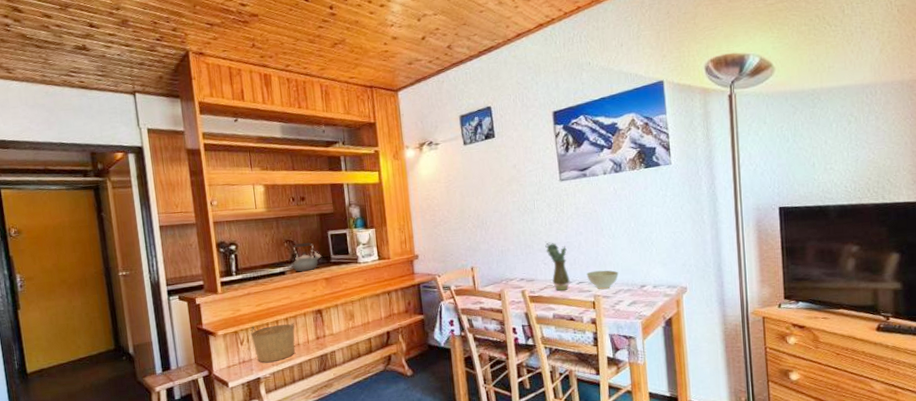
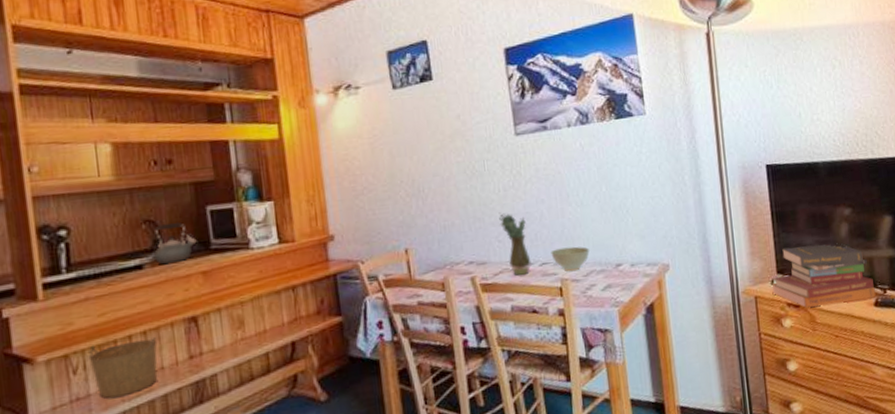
books: none [778,275,878,330] -> present [771,243,876,309]

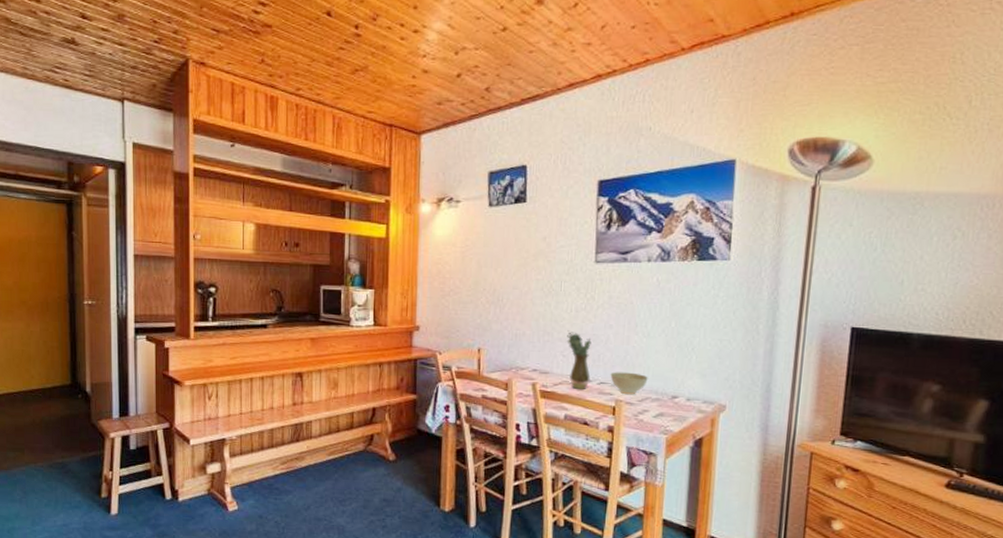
basket: present [89,338,158,399] -> none [221,382,271,424]
kettle: present [154,221,197,266] -> none [276,294,310,329]
books: present [771,243,876,309] -> none [831,412,950,480]

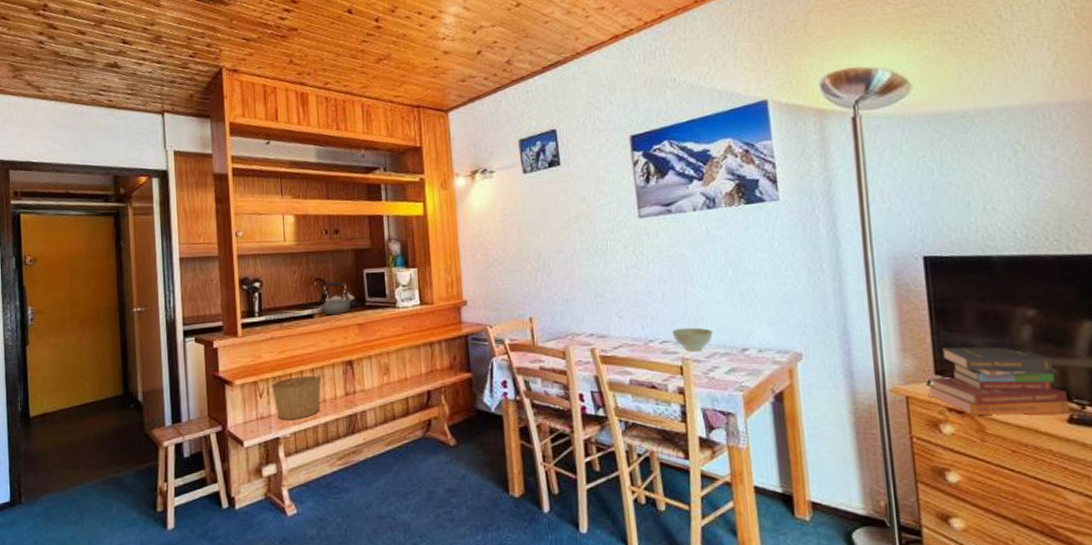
basket: none [221,382,271,424] -> present [272,375,322,421]
kettle: none [276,294,310,329] -> present [322,281,355,317]
vase: present [567,330,591,389] -> none [620,290,652,351]
books: none [831,412,950,480] -> present [927,346,1070,416]

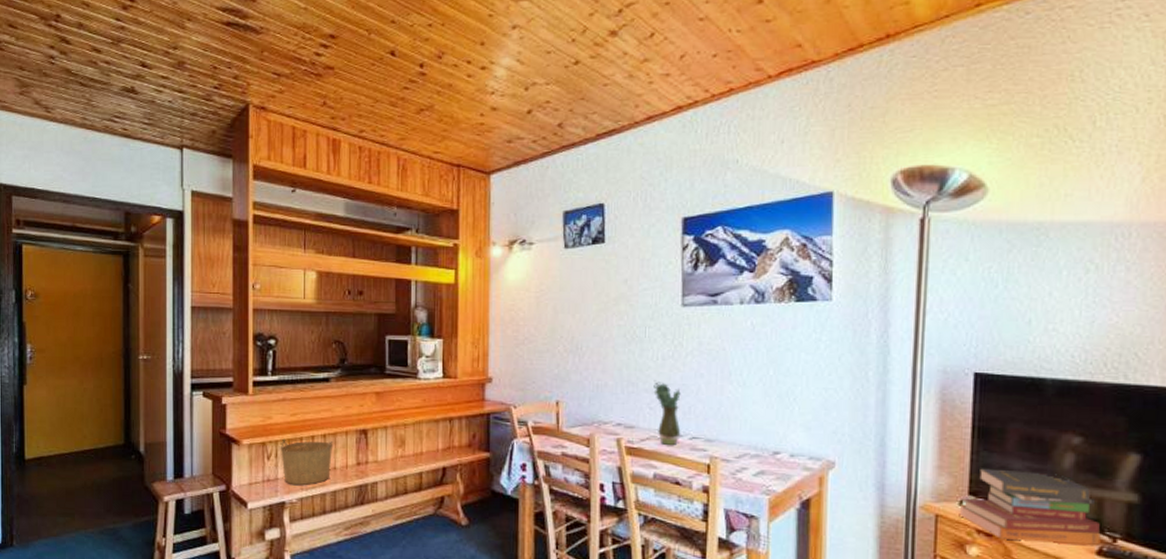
kettle: present [322,281,355,317] -> none [339,345,375,383]
vase: none [620,290,652,351] -> present [653,380,681,445]
bowl: present [672,327,713,352] -> none [703,425,745,451]

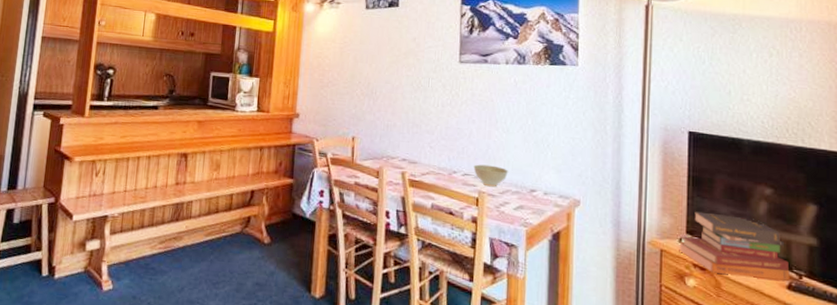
basket: present [281,441,333,486] -> none [108,160,156,202]
vase: present [653,380,681,445] -> none [434,123,456,180]
bowl: none [703,425,745,451] -> present [473,164,508,188]

